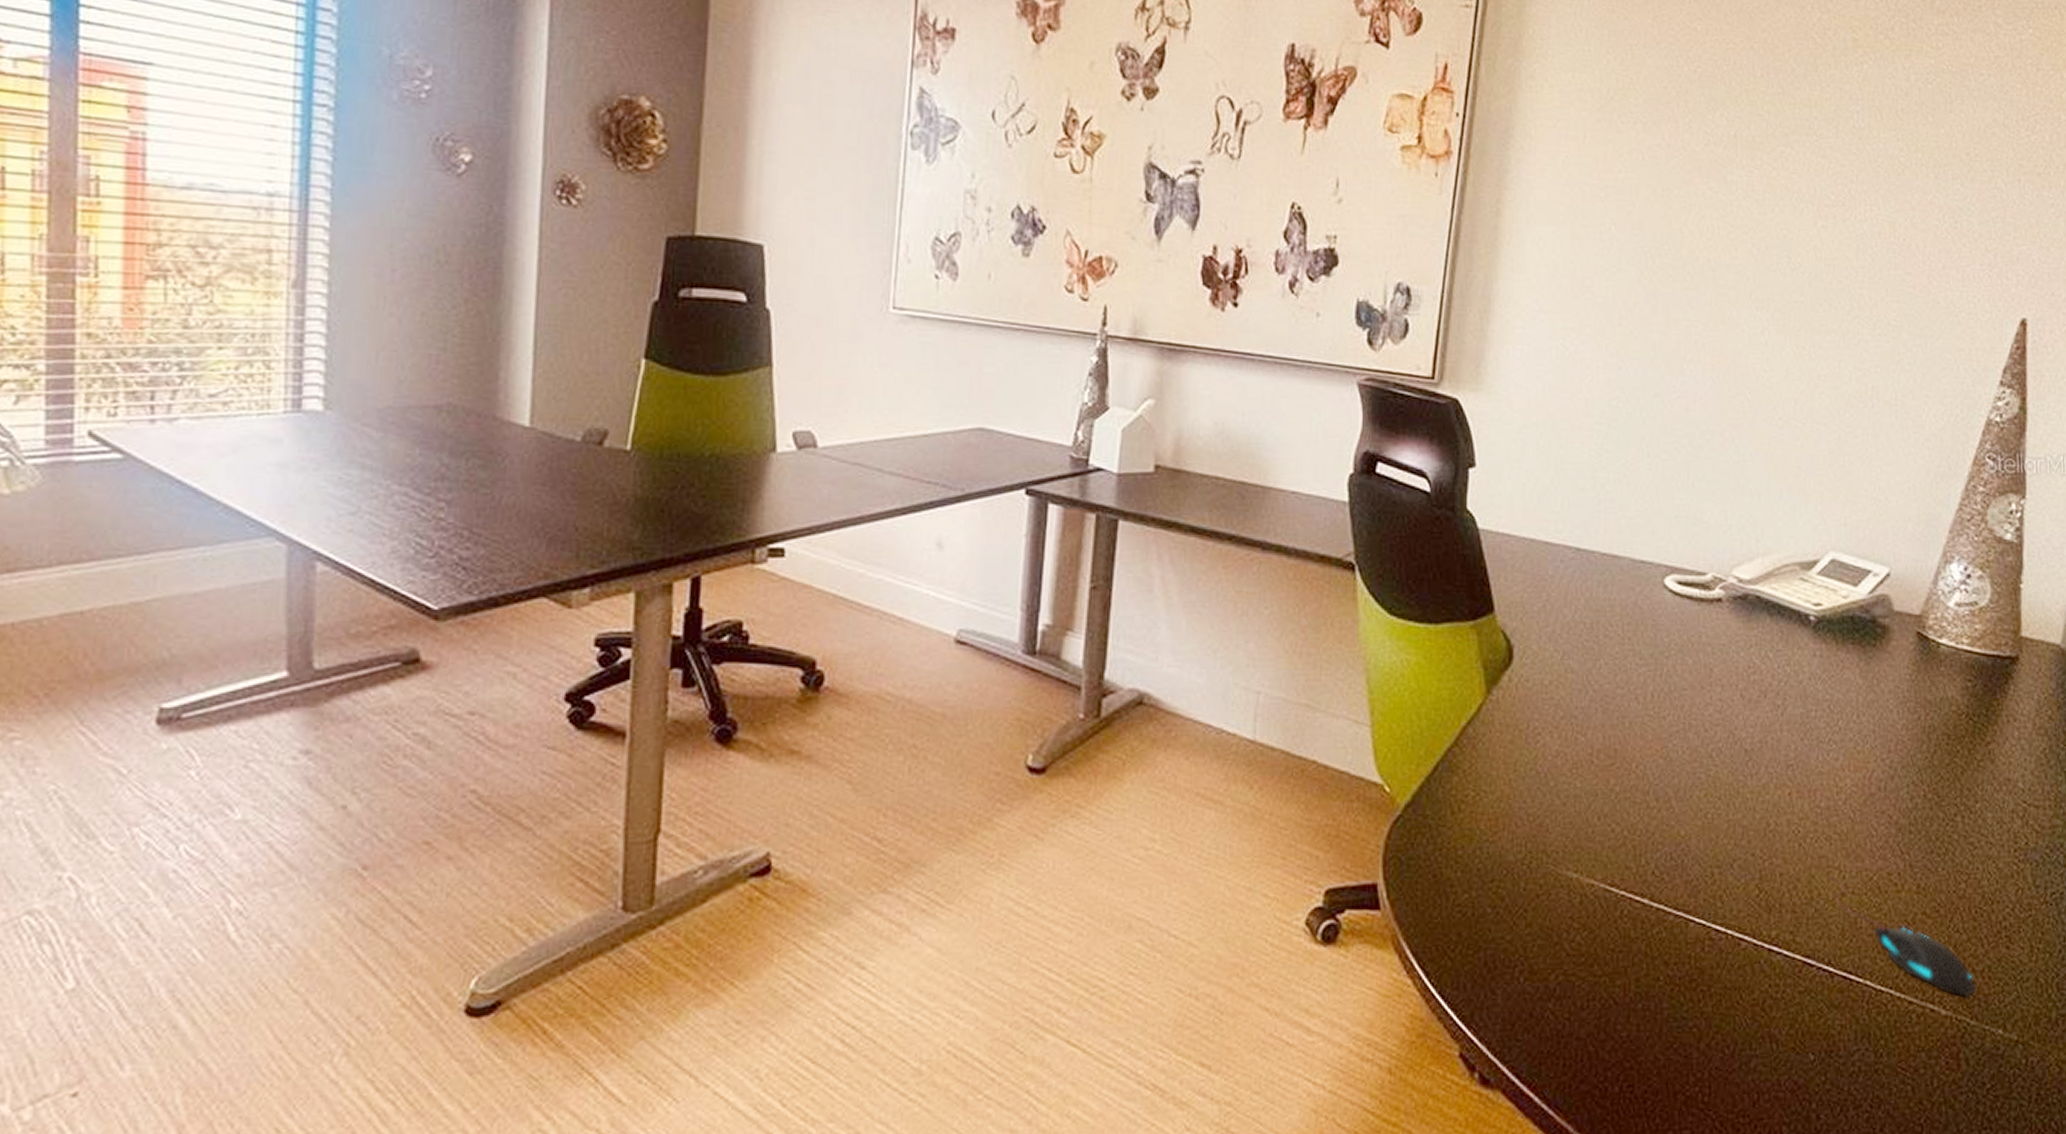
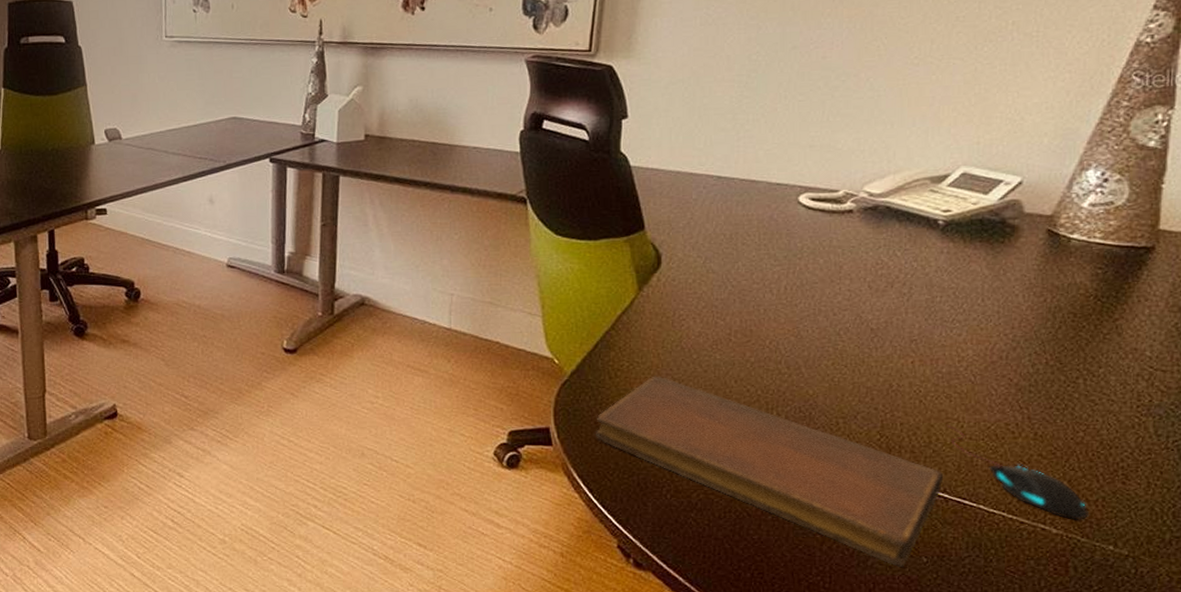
notebook: none [1433,810,1828,1068] -> present [595,376,944,567]

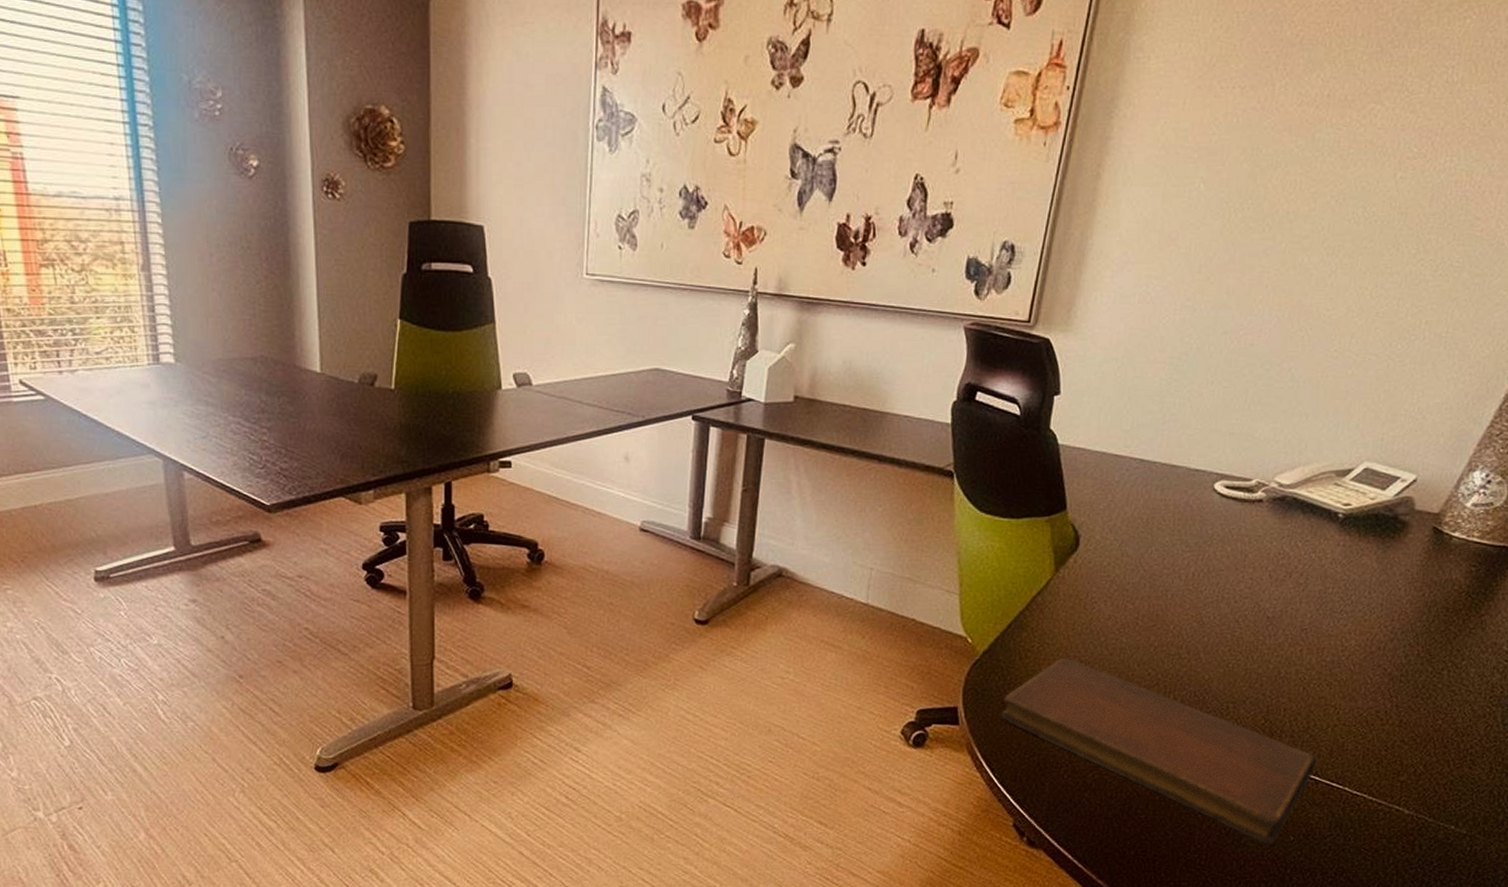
mouse: present [945,424,1089,520] -> none [1323,710,1438,802]

